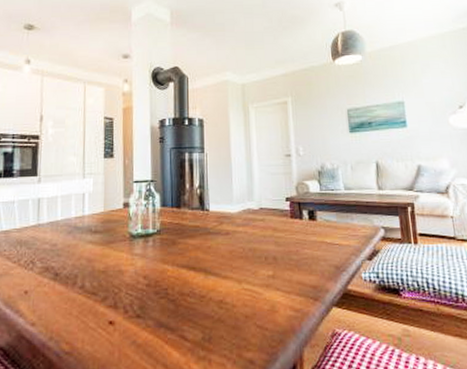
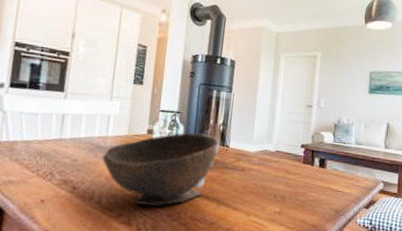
bowl: none [81,200,199,286] -> present [102,132,220,207]

